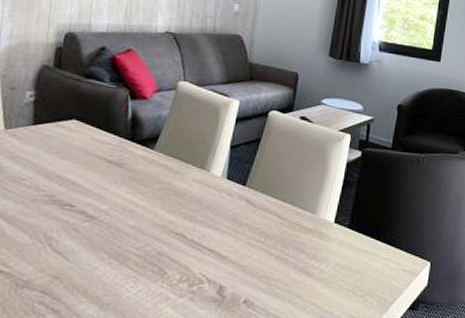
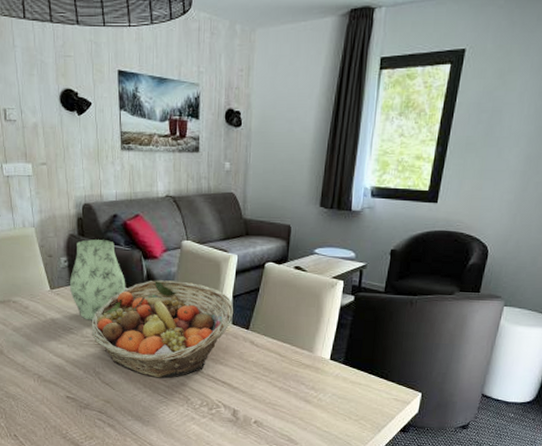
vase: none [30,72,105,170] -> present [69,239,126,321]
fruit basket: none [49,123,230,245] -> present [91,280,234,378]

